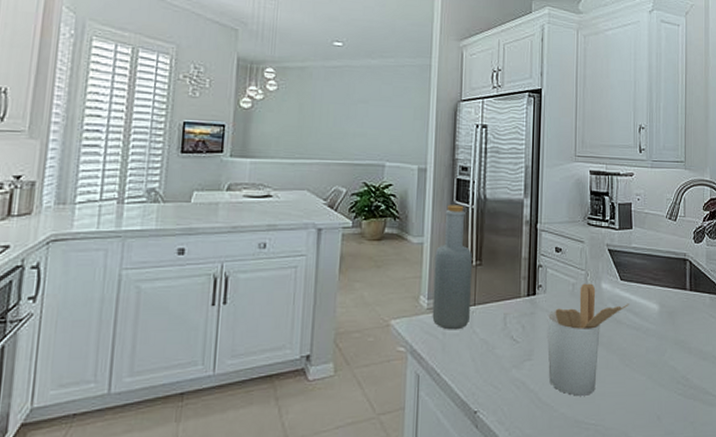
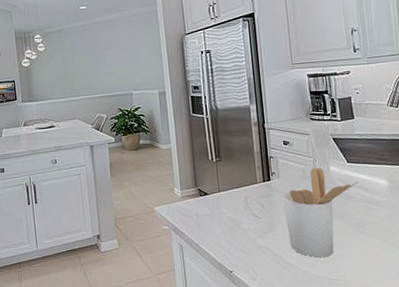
bottle: present [432,205,472,330] -> none [181,116,217,212]

